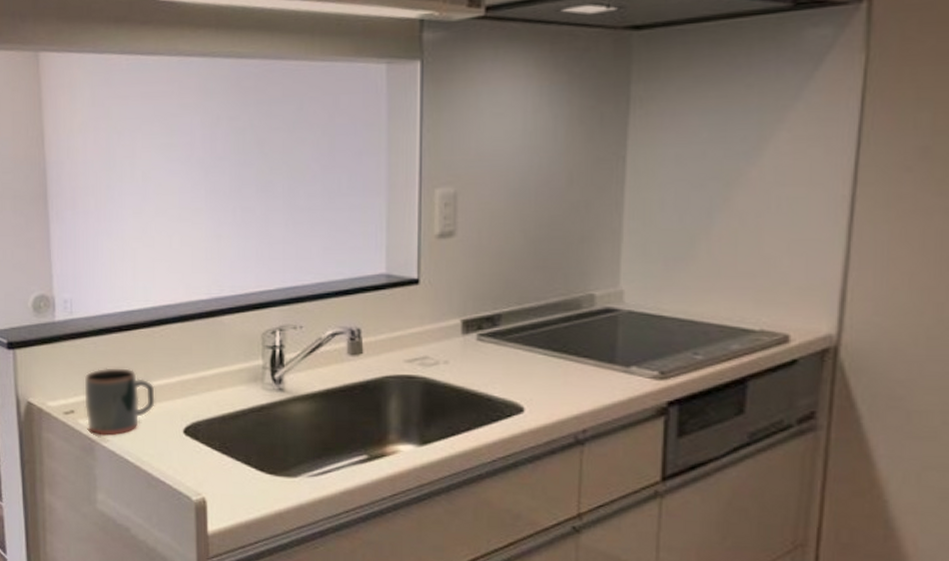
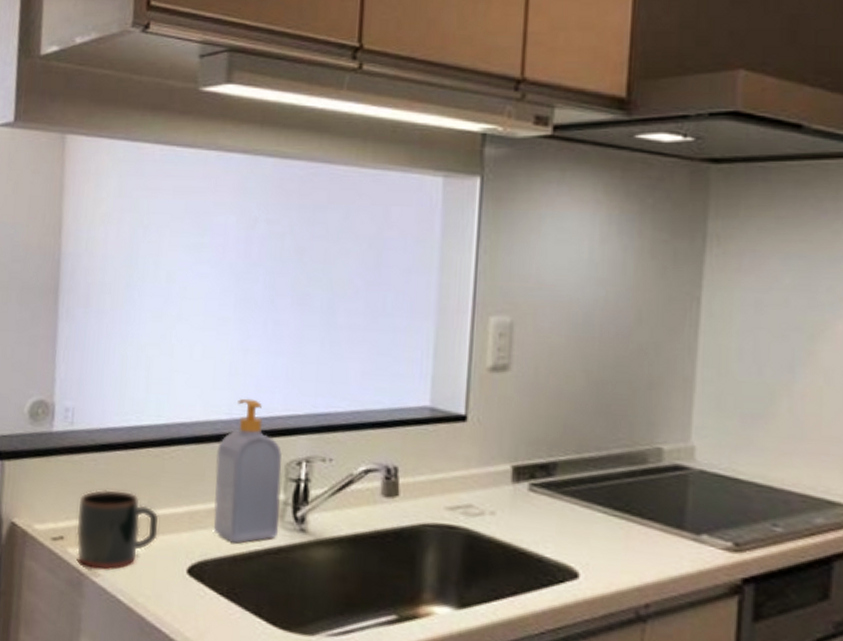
soap bottle: none [200,279,260,405] -> present [213,398,283,544]

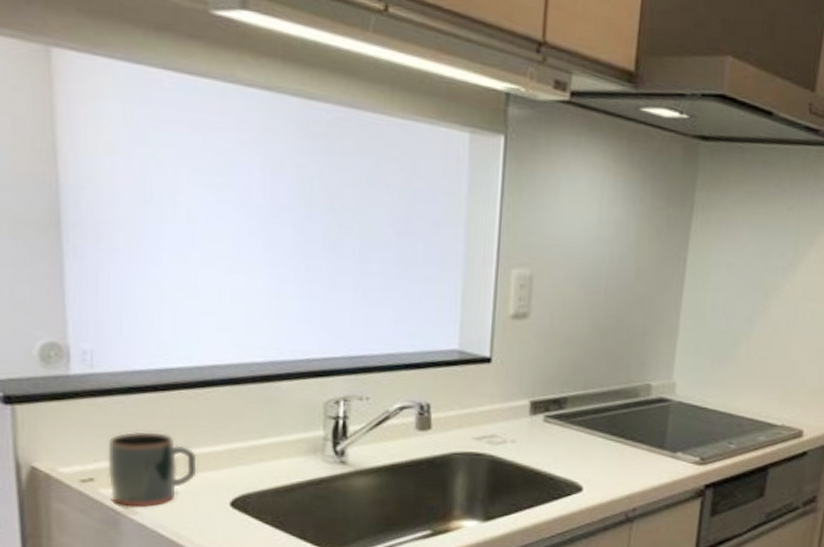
soap bottle: present [213,398,283,544] -> none [252,341,321,477]

